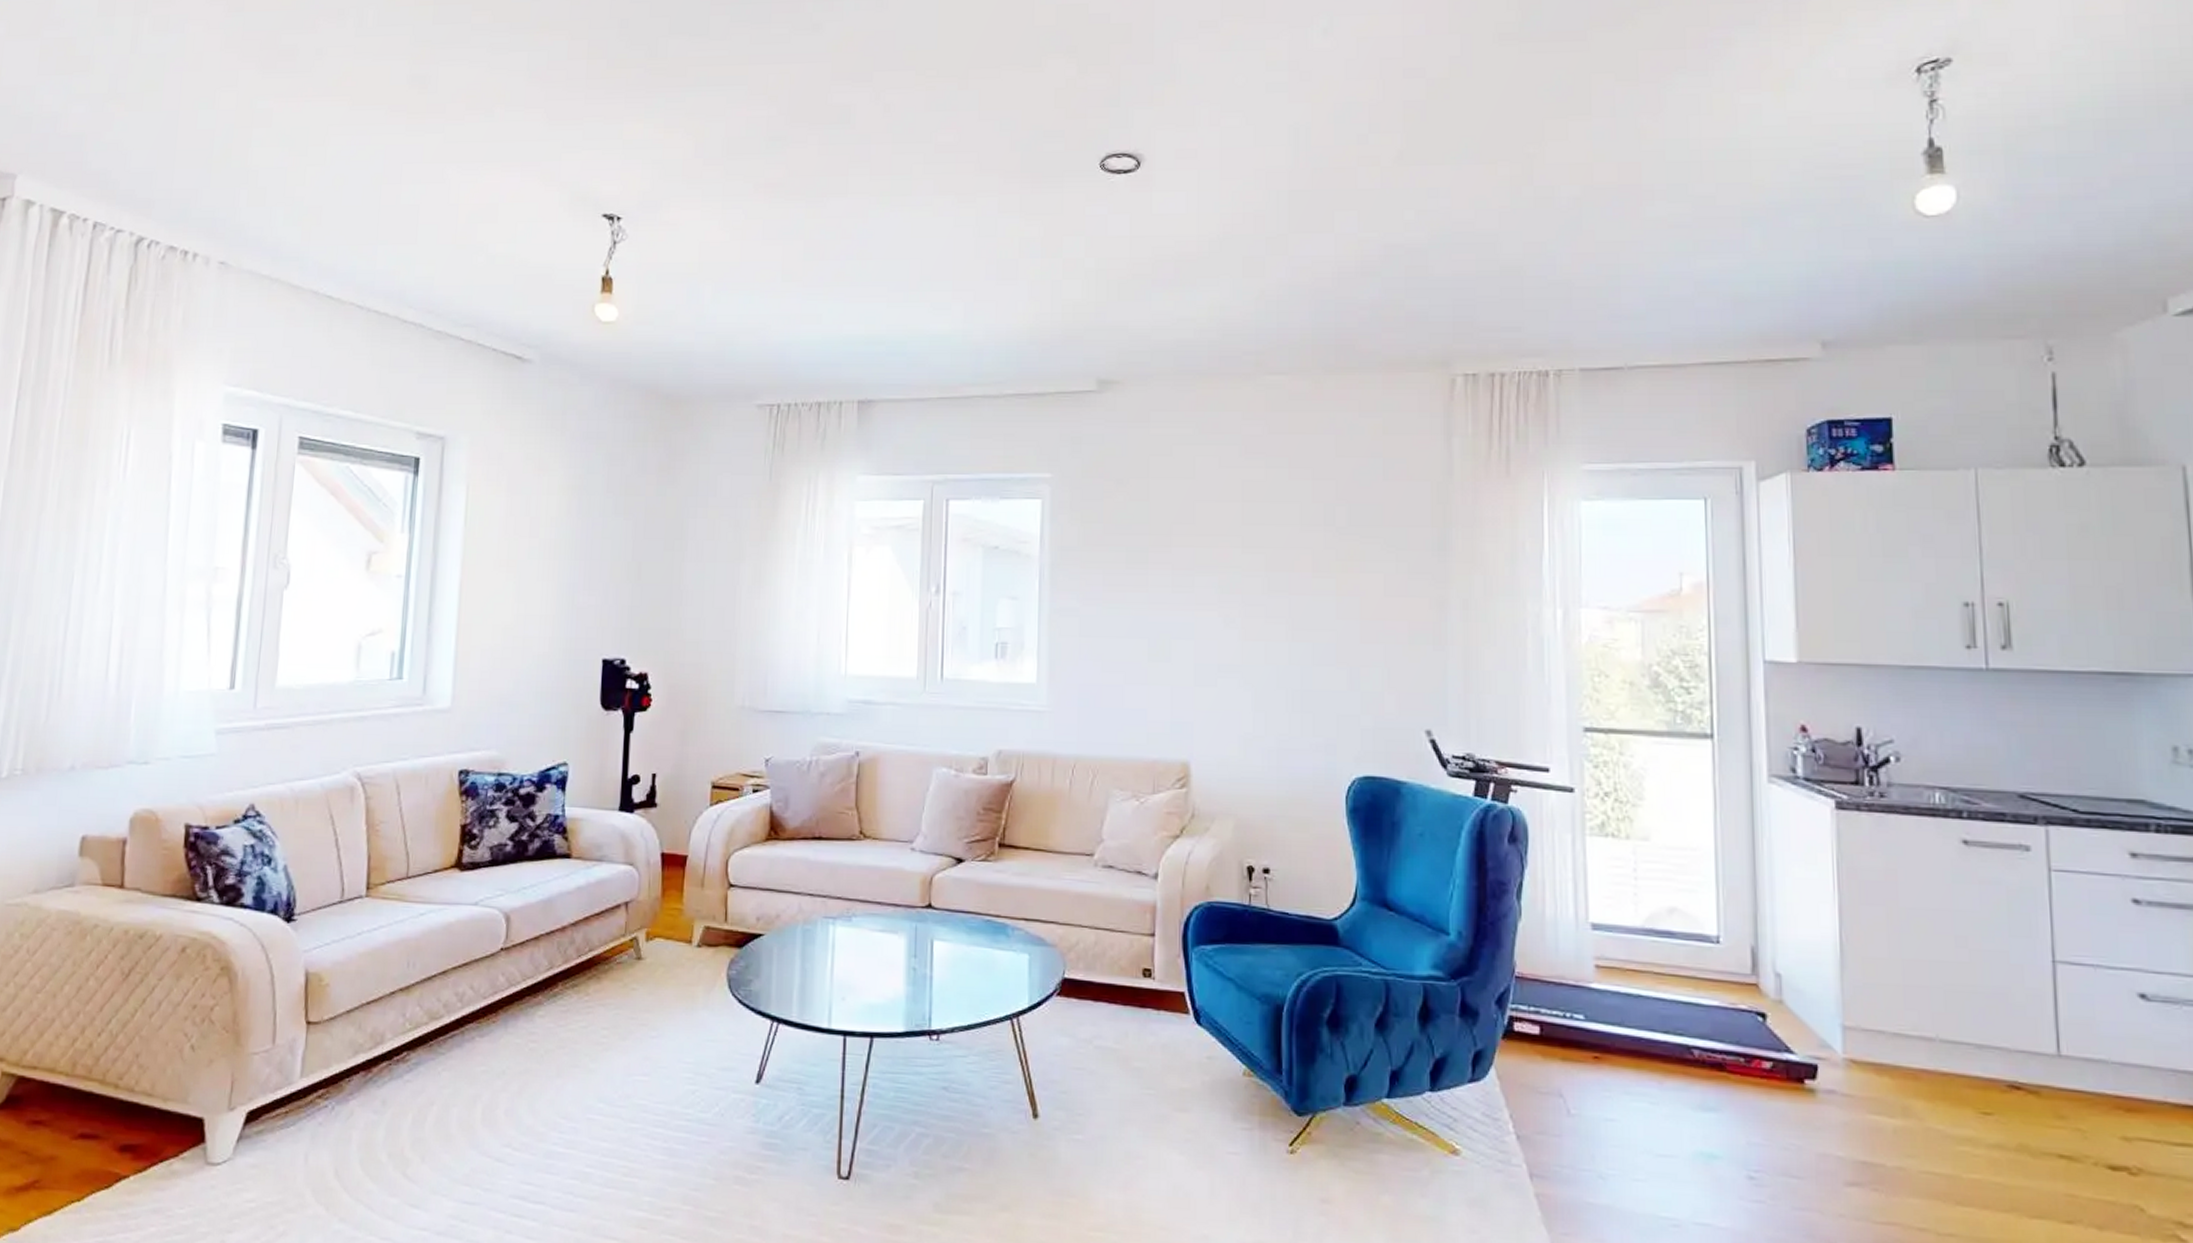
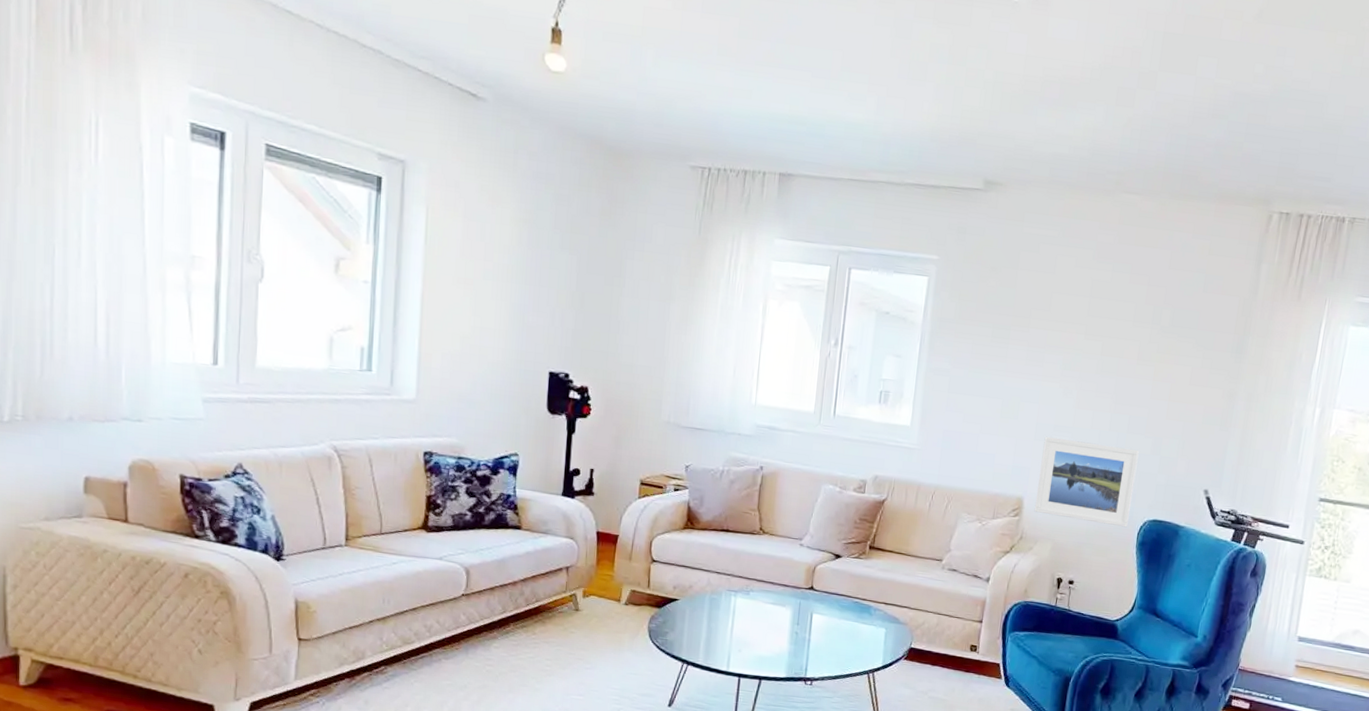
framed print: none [1205,680,1332,790] -> present [1034,436,1139,528]

